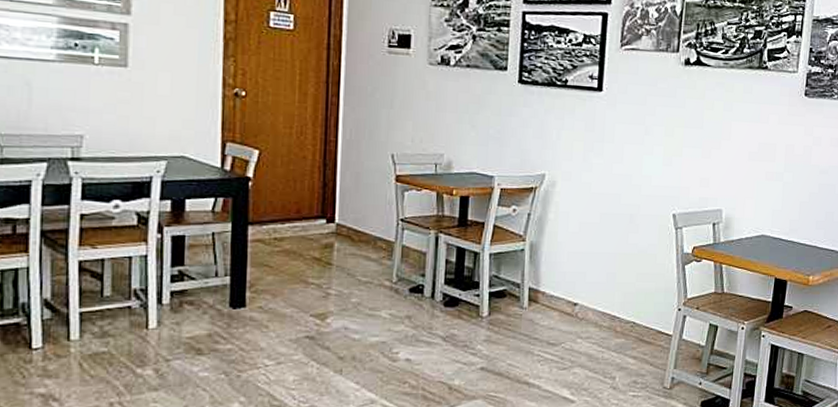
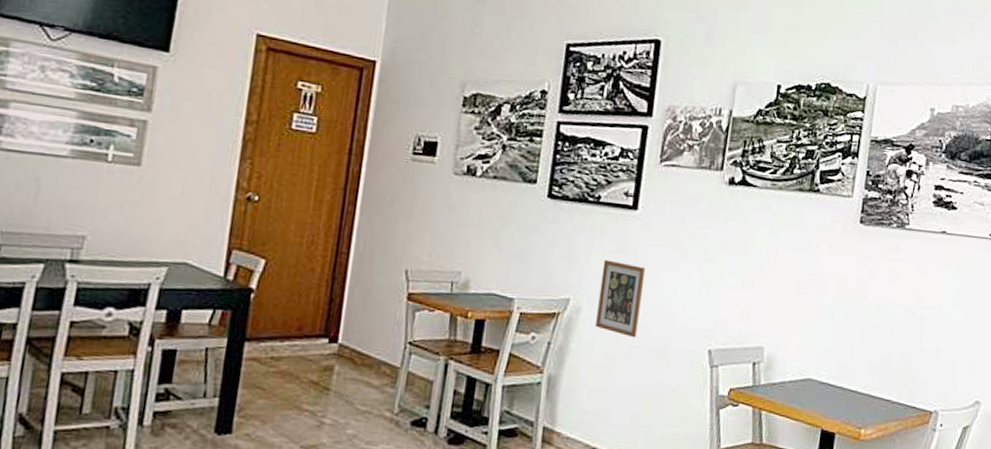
picture frame: none [570,138,613,207] -> present [595,259,646,338]

